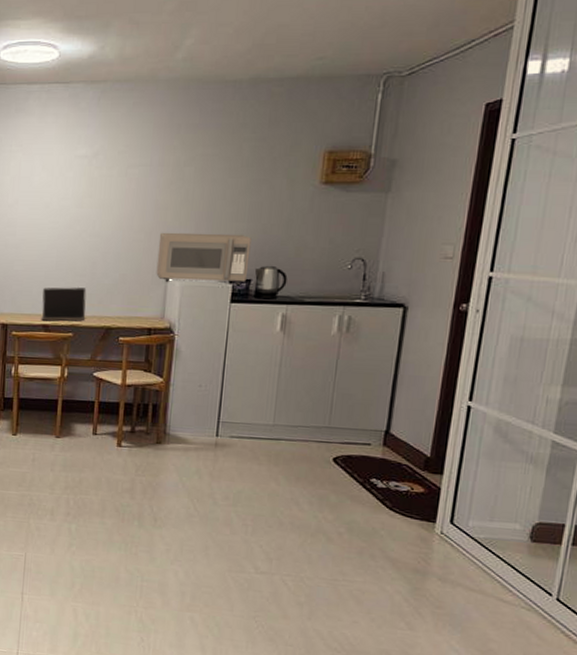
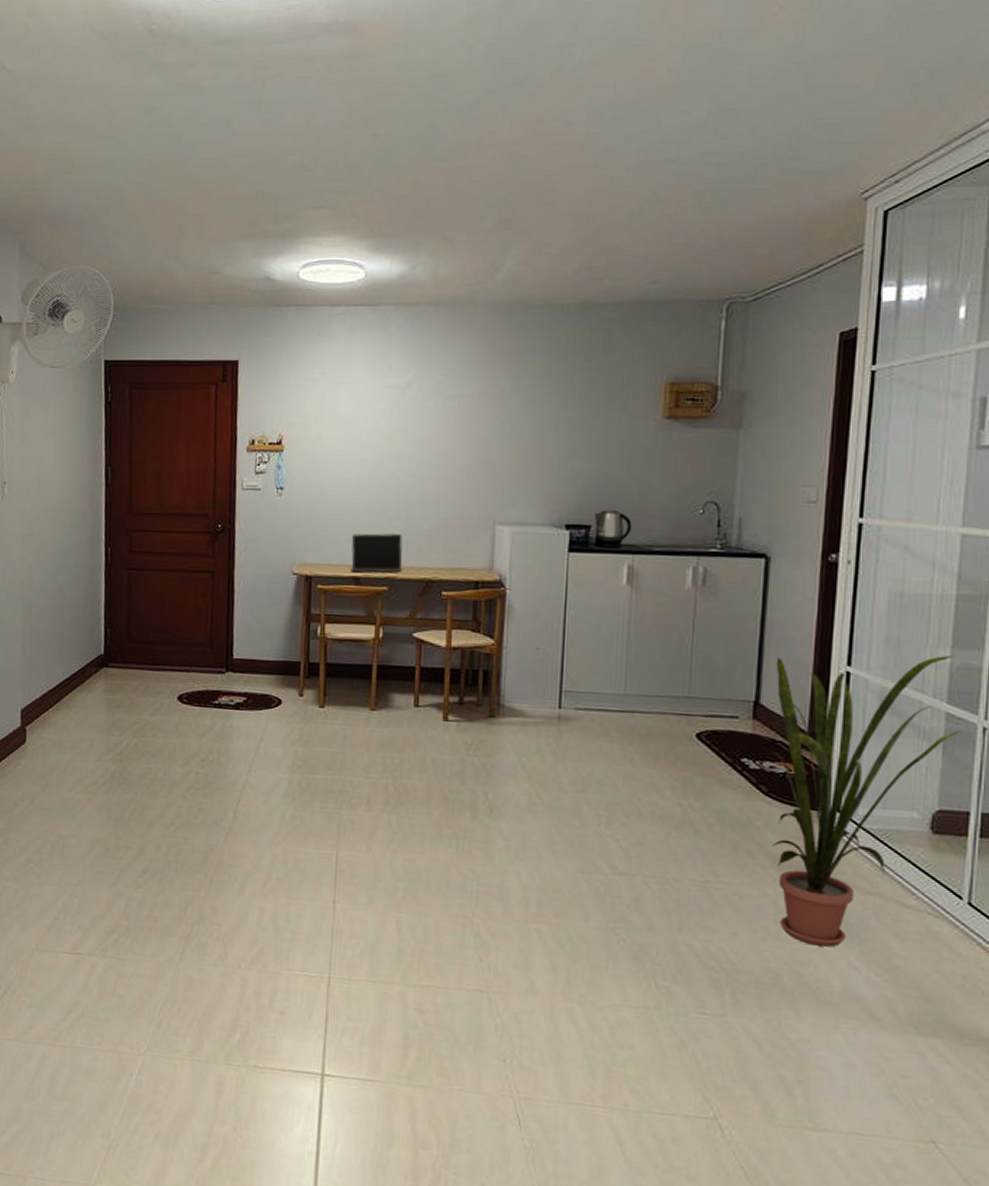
microwave: present [156,232,252,286] -> none [482,471,589,533]
house plant: none [392,391,565,633] -> present [771,655,962,947]

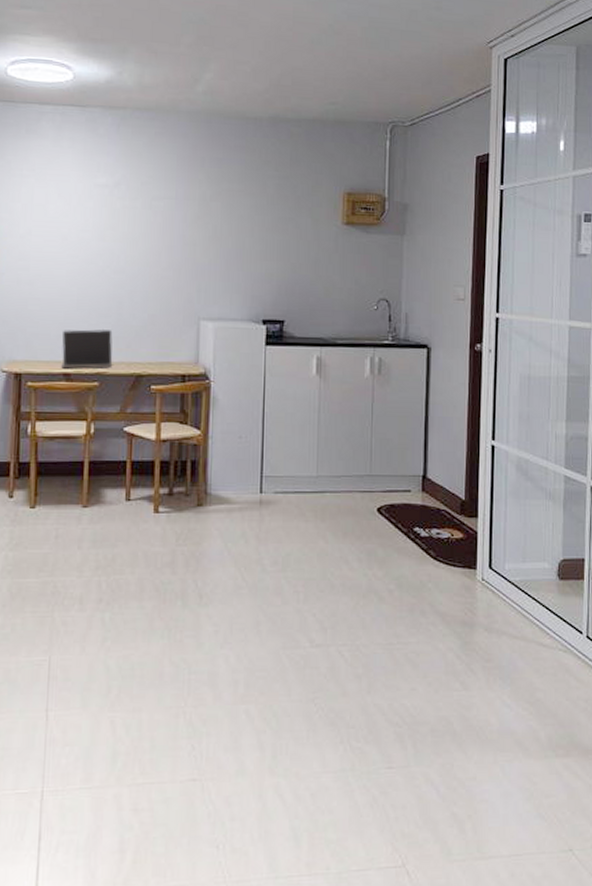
kettle: present [594,509,632,549] -> none [287,305,319,342]
house plant: present [771,655,962,947] -> none [437,427,576,690]

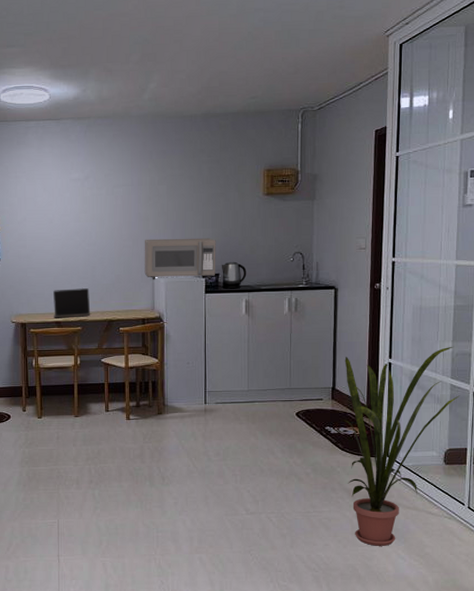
microwave: none [187,269,282,327] -> present [144,237,216,280]
kettle: none [287,305,319,342] -> present [221,261,247,289]
house plant: none [437,427,576,690] -> present [344,346,460,546]

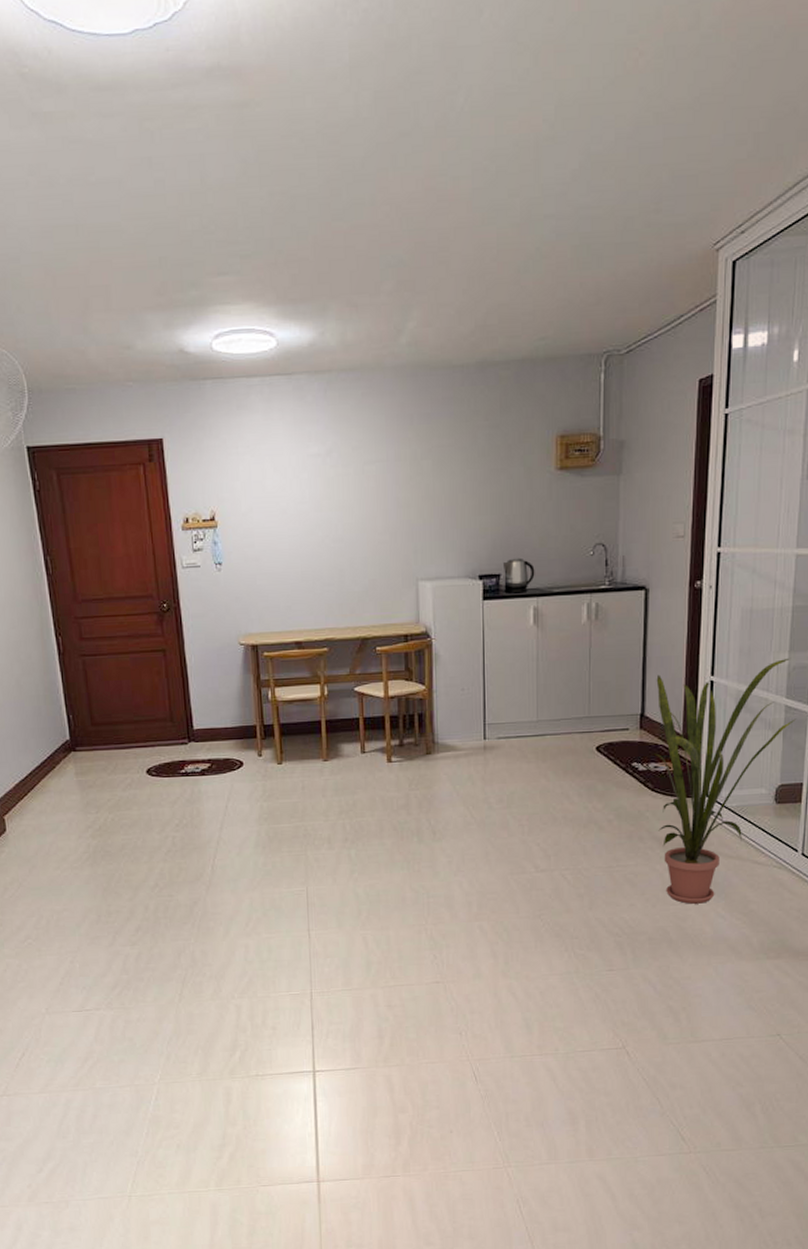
laptop computer: present [53,287,91,318] -> none [291,597,339,638]
microwave: present [144,237,216,280] -> none [404,527,497,585]

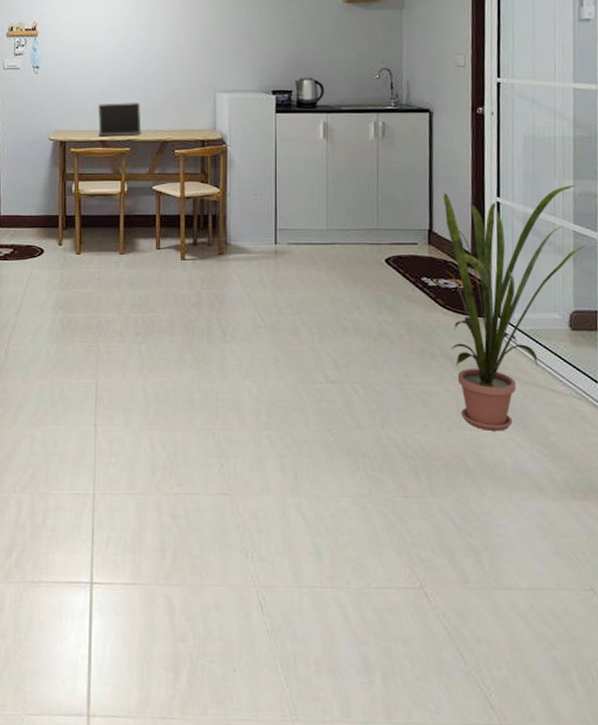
laptop computer: none [291,597,339,638] -> present [97,102,142,137]

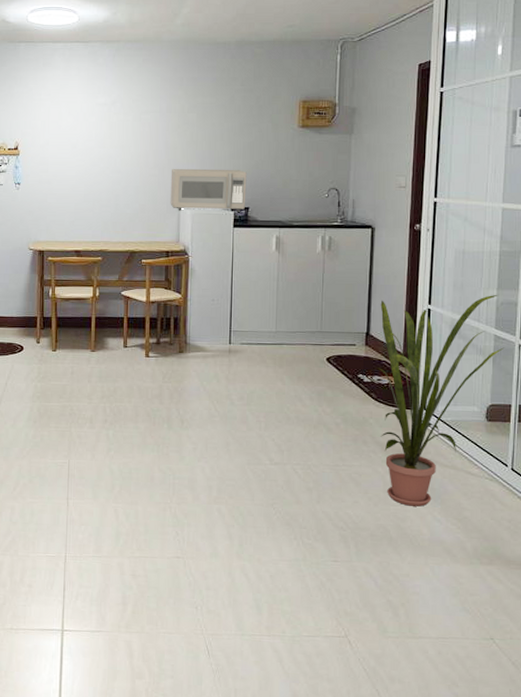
laptop computer: present [97,102,142,137] -> none [72,216,112,248]
microwave: none [205,48,289,97] -> present [170,168,247,213]
kettle: present [294,77,325,109] -> none [251,195,278,224]

